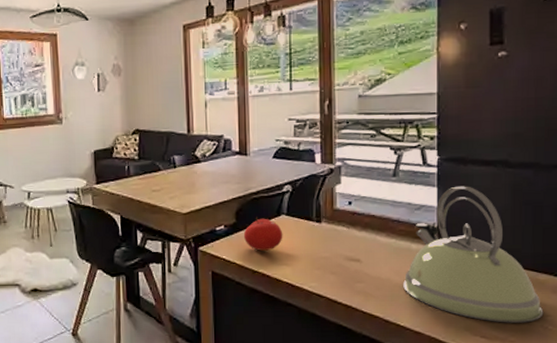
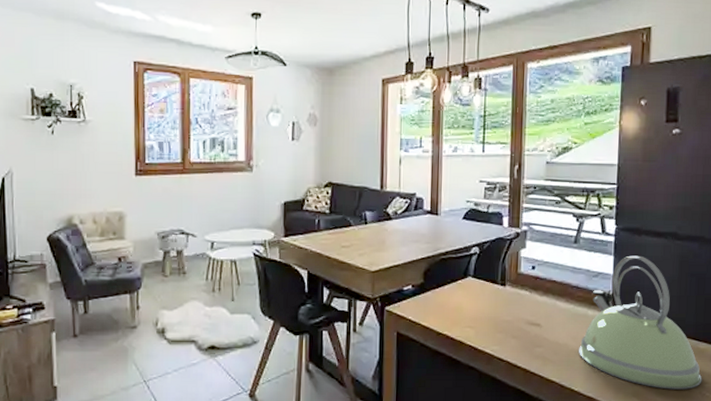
fruit: present [243,217,283,252] -> none [430,278,469,314]

